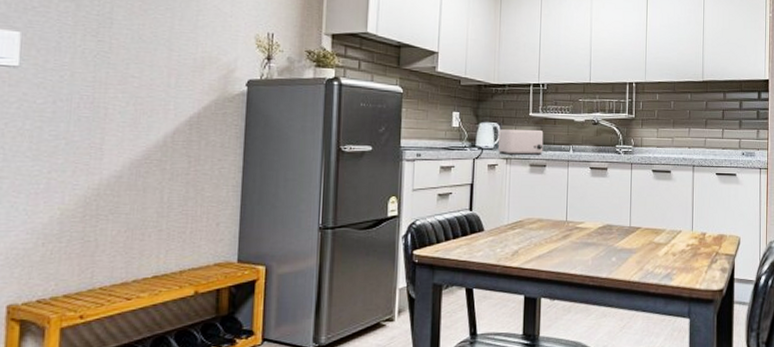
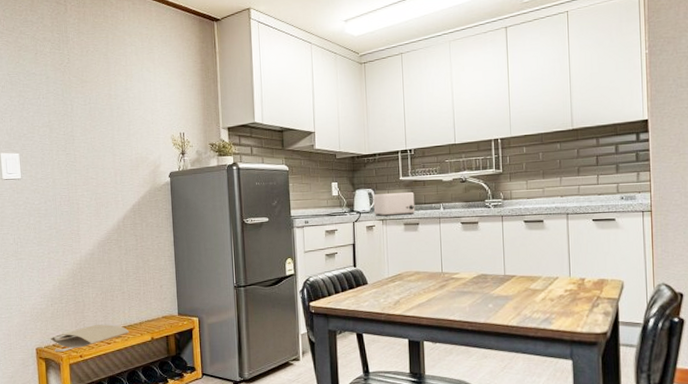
tote bag: none [33,272,162,313] -> present [50,324,129,353]

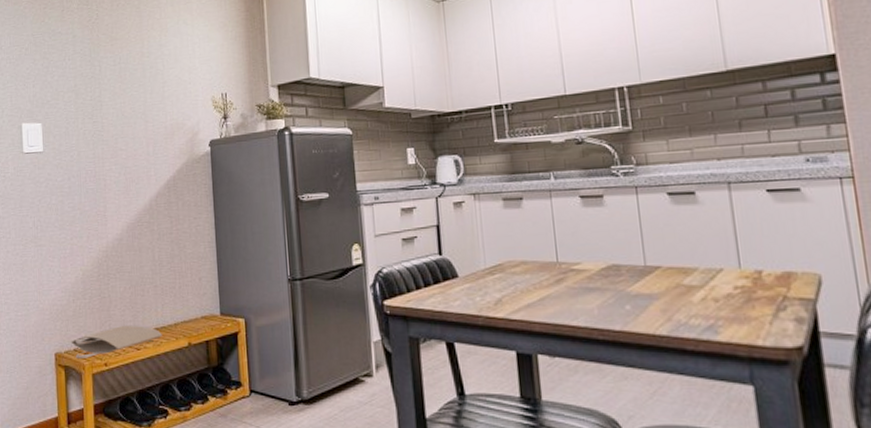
toaster: present [374,192,415,217] -> none [461,158,517,191]

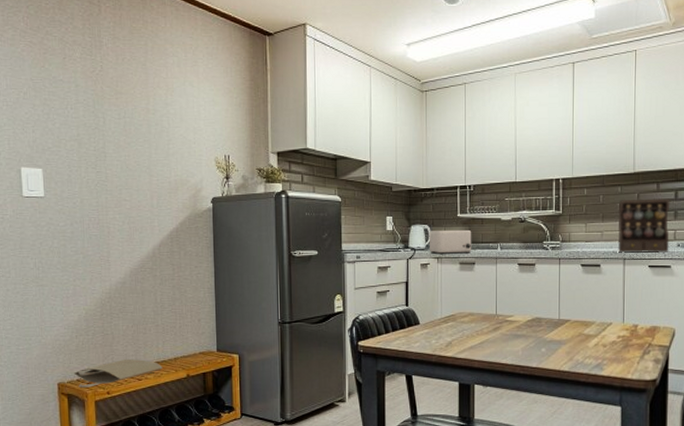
toaster: none [461,158,517,191] -> present [430,230,472,255]
spice rack: none [710,100,794,175] -> present [617,198,670,254]

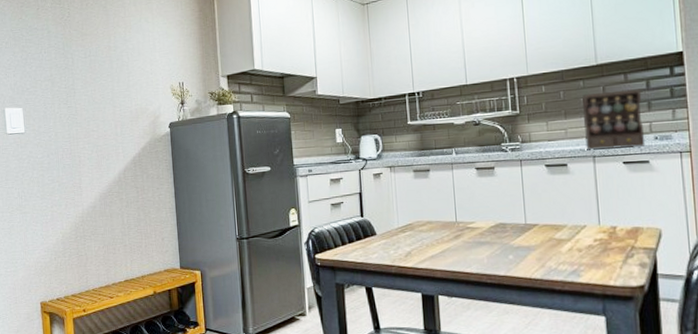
tote bag: present [74,358,163,389] -> none [54,278,132,307]
toaster: present [430,230,472,255] -> none [380,137,425,164]

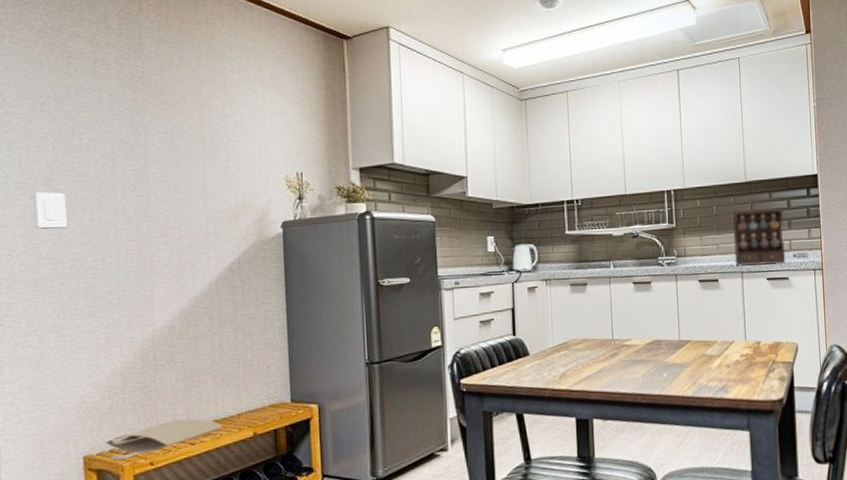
tote bag: none [54,278,132,307] -> present [105,419,223,462]

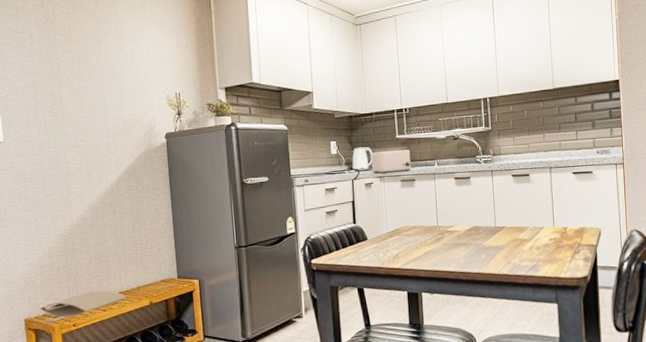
toaster: none [536,248,583,277] -> present [371,150,411,175]
spice rack: present [733,208,786,266] -> none [542,110,590,162]

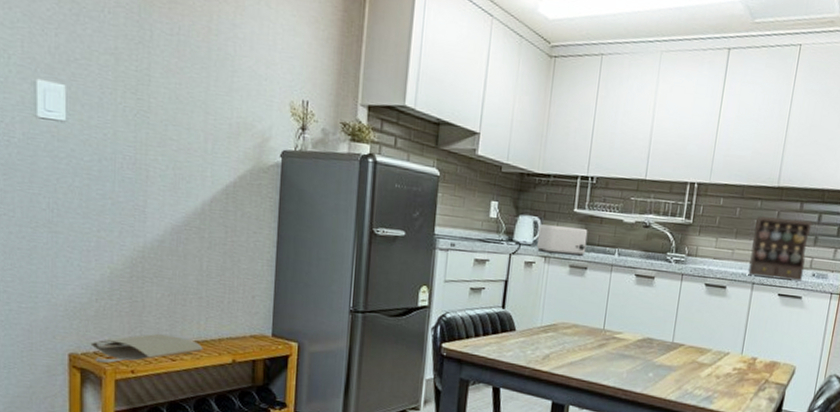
spice rack: none [542,110,590,162] -> present [748,215,813,282]

